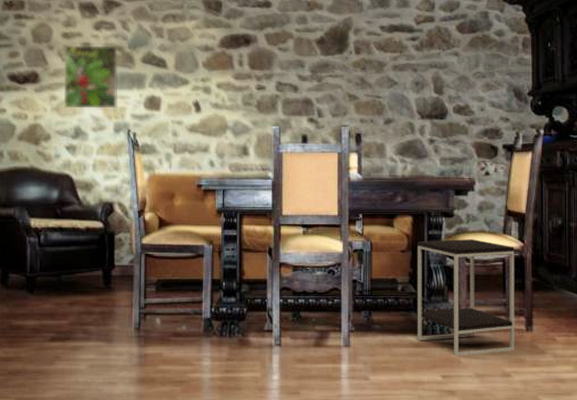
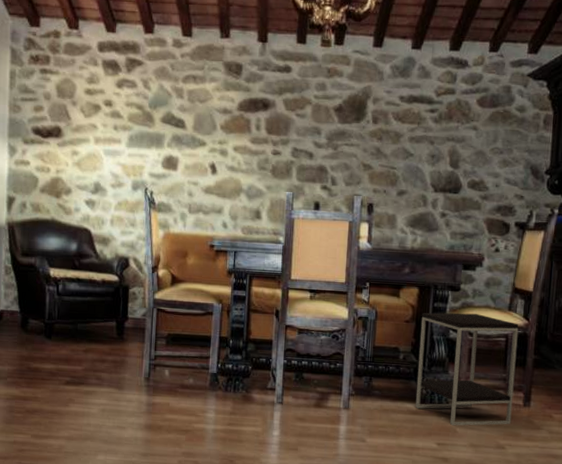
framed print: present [63,46,118,109] -> none [84,102,138,167]

